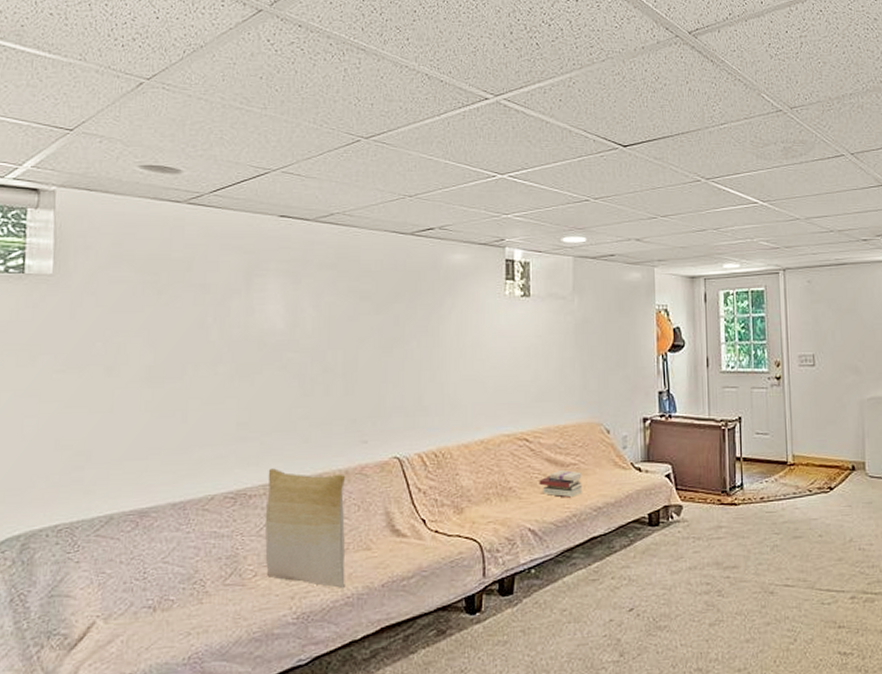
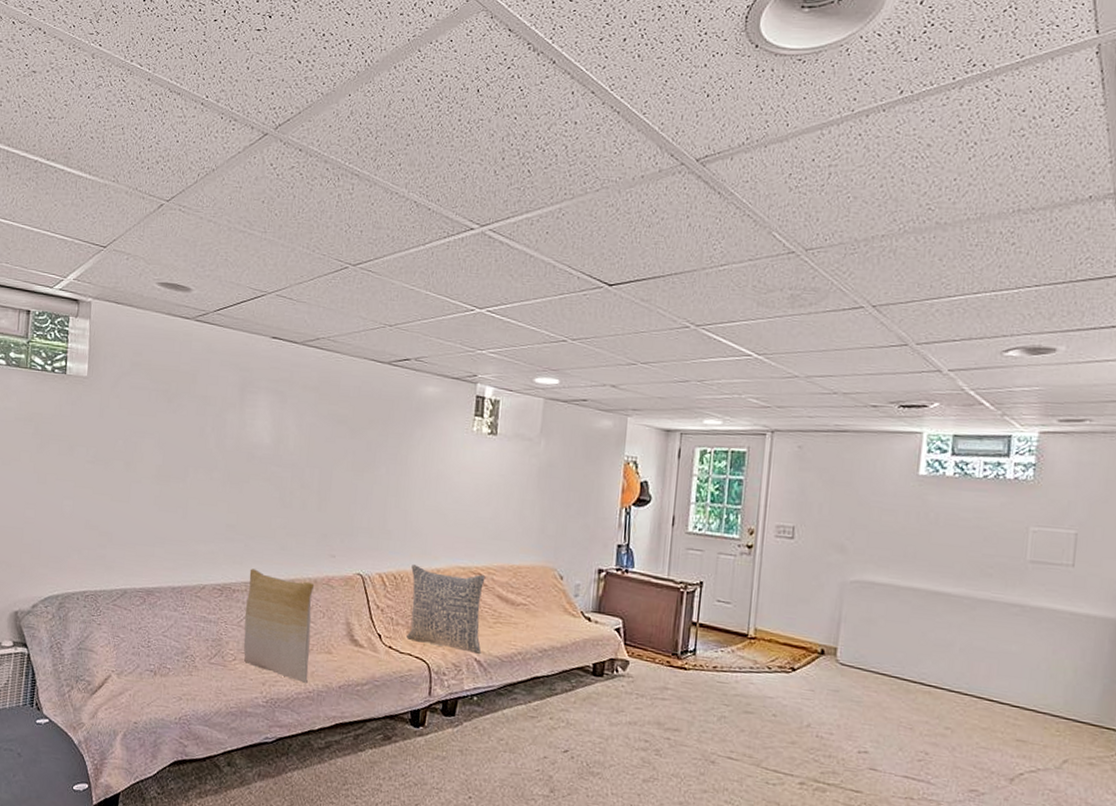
pillow: none [453,438,535,524] -> present [406,563,486,655]
books: present [539,469,582,498] -> none [489,607,531,636]

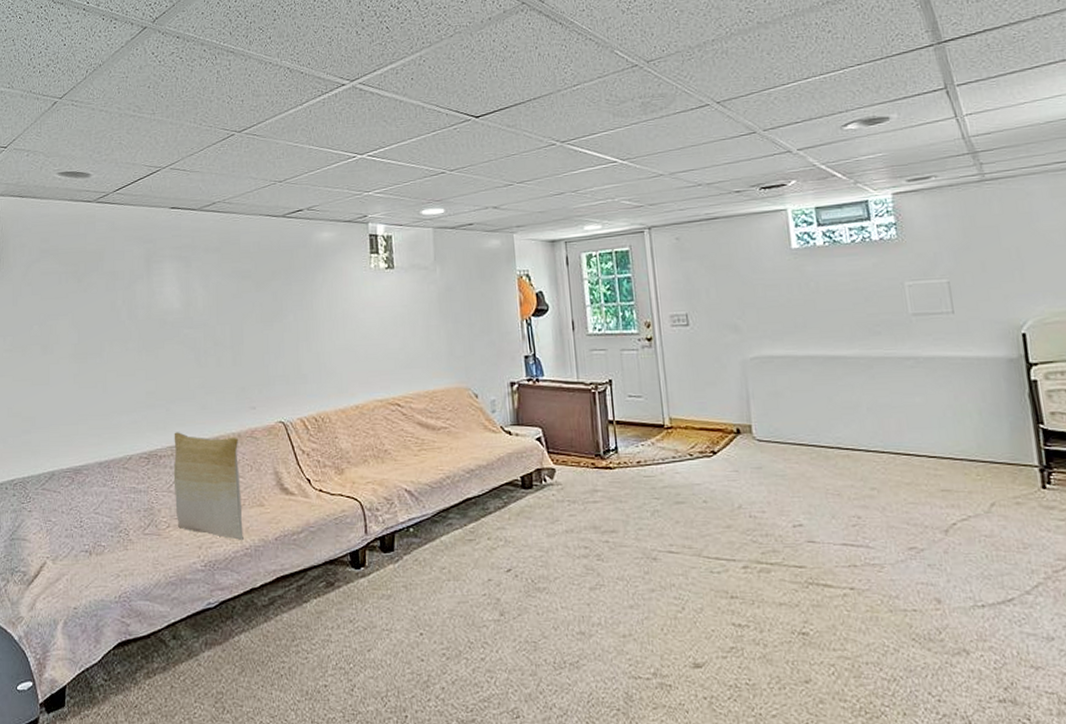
pillow: present [406,563,486,655] -> none [331,403,411,485]

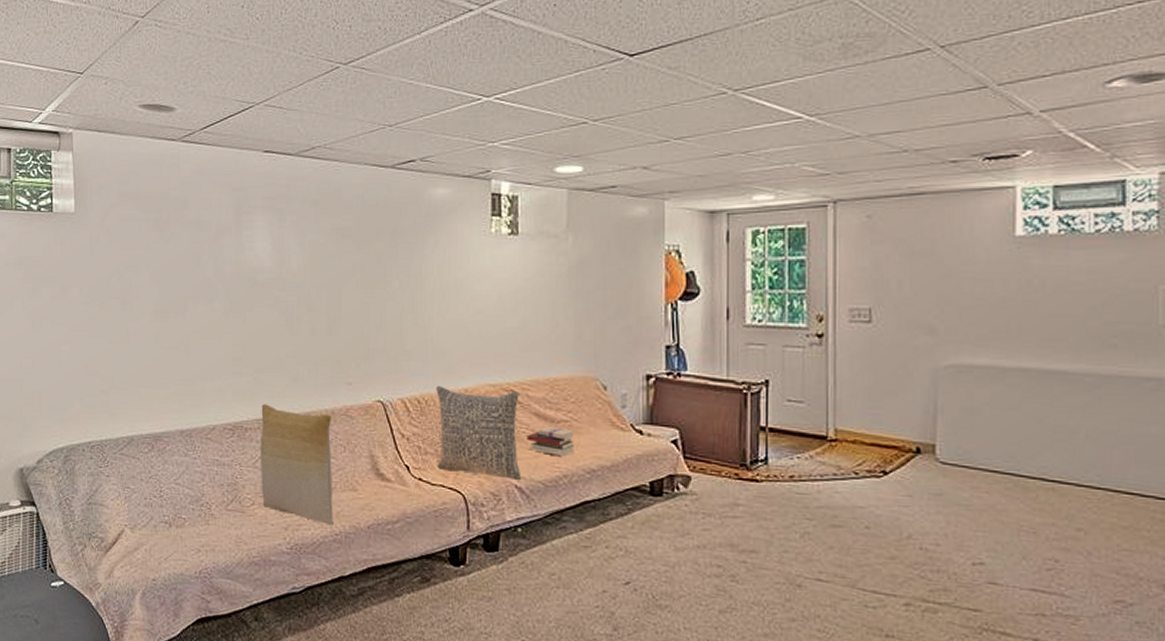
pillow: none [331,403,411,485] -> present [436,385,522,481]
books: none [412,433,454,460] -> present [527,425,574,457]

